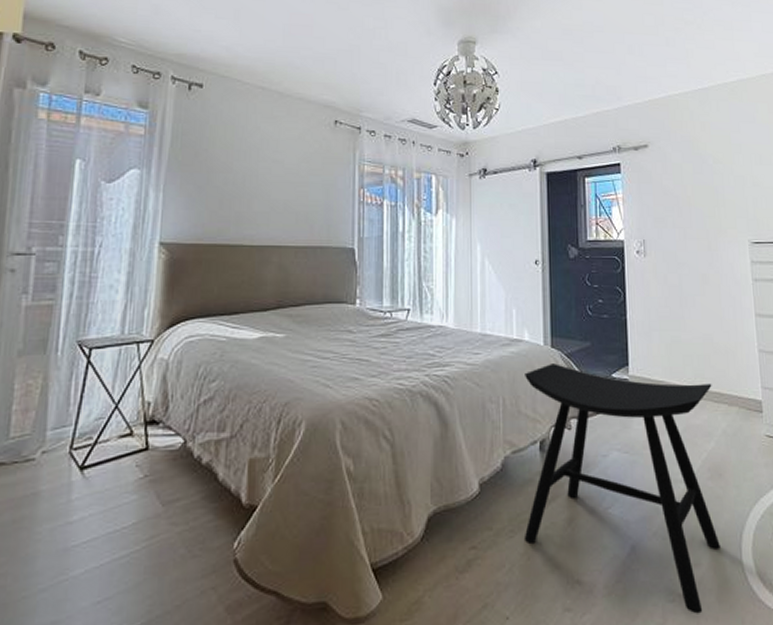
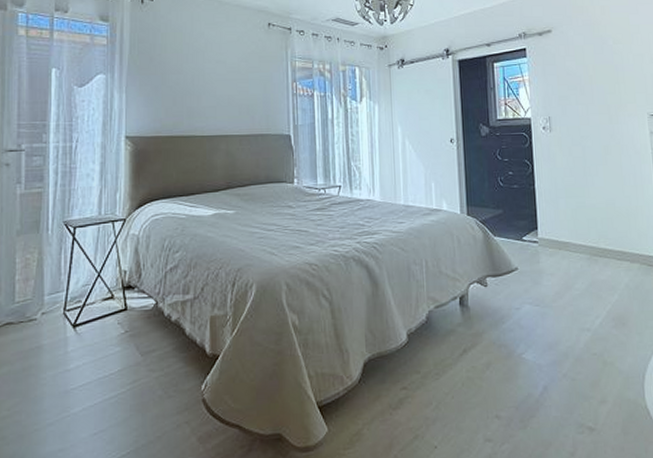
stool: present [523,363,720,614] -> none [444,229,625,444]

